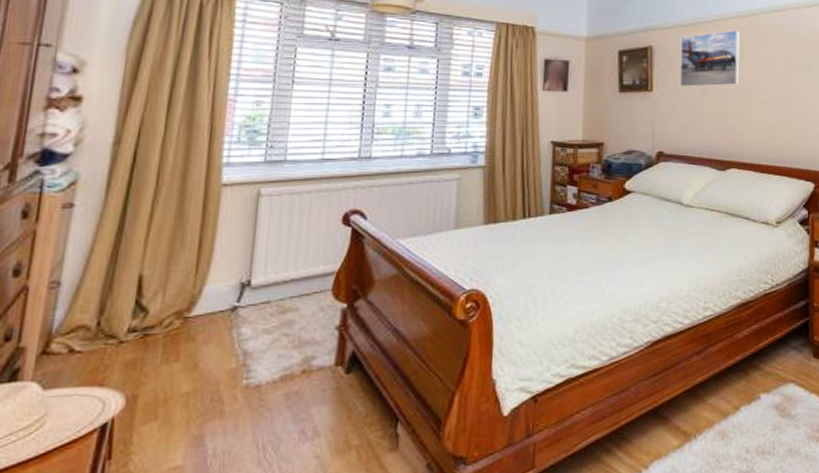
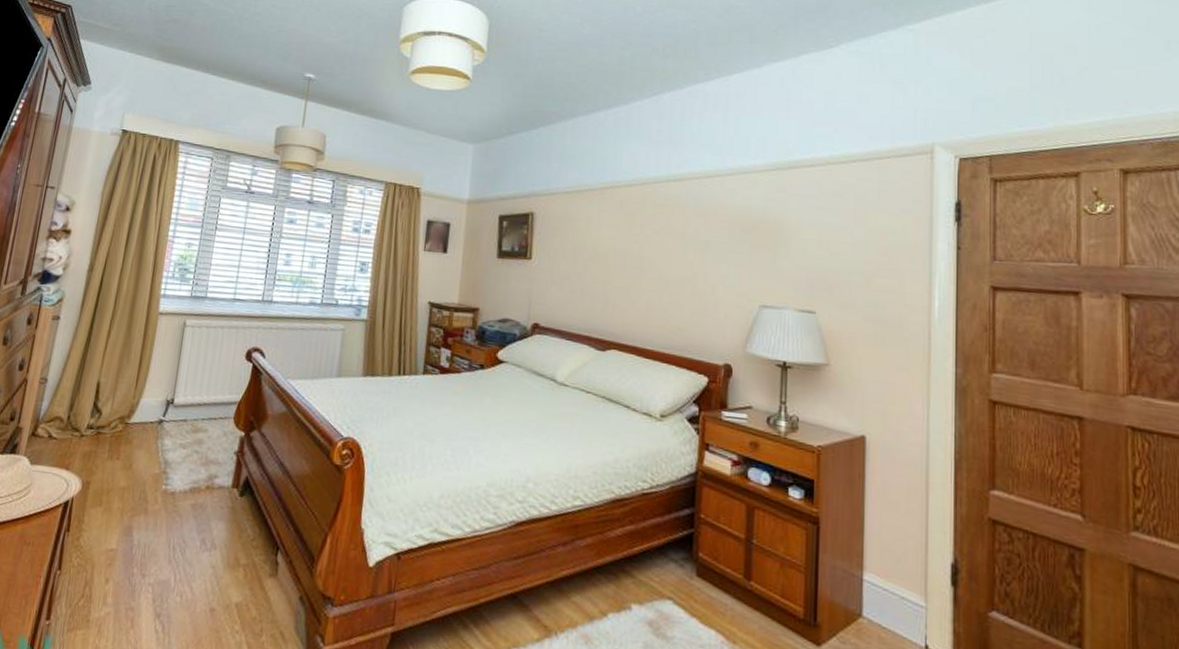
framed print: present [679,30,741,87] -> none [560,199,630,260]

